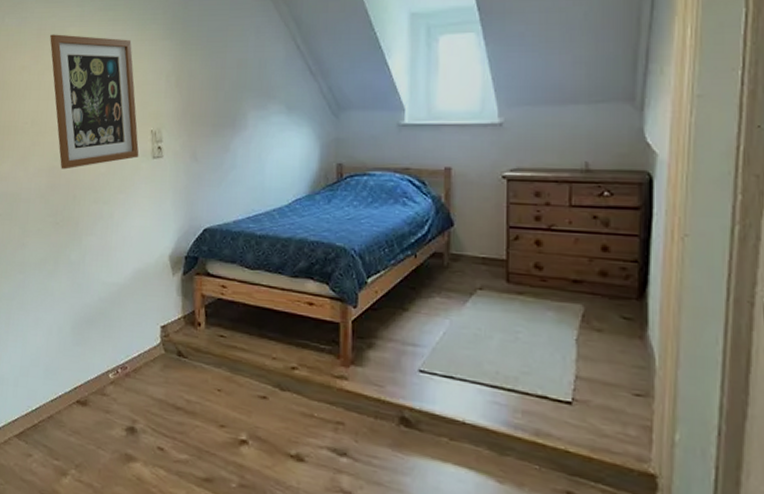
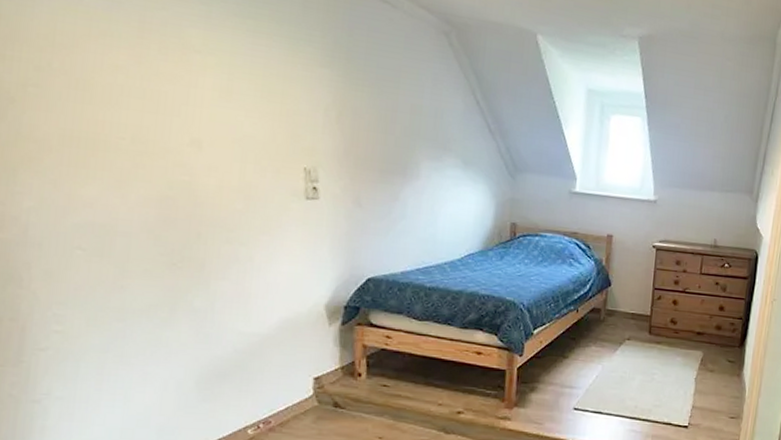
wall art: present [50,34,139,170] -> none [159,31,289,202]

